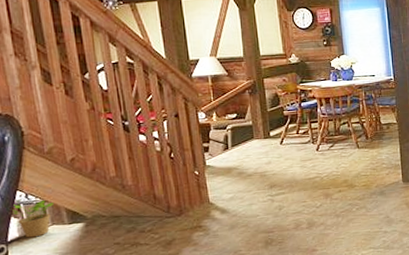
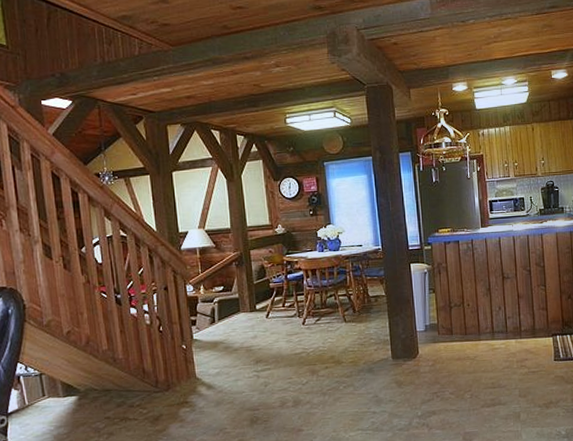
potted plant: present [12,199,55,238] -> none [13,371,51,410]

